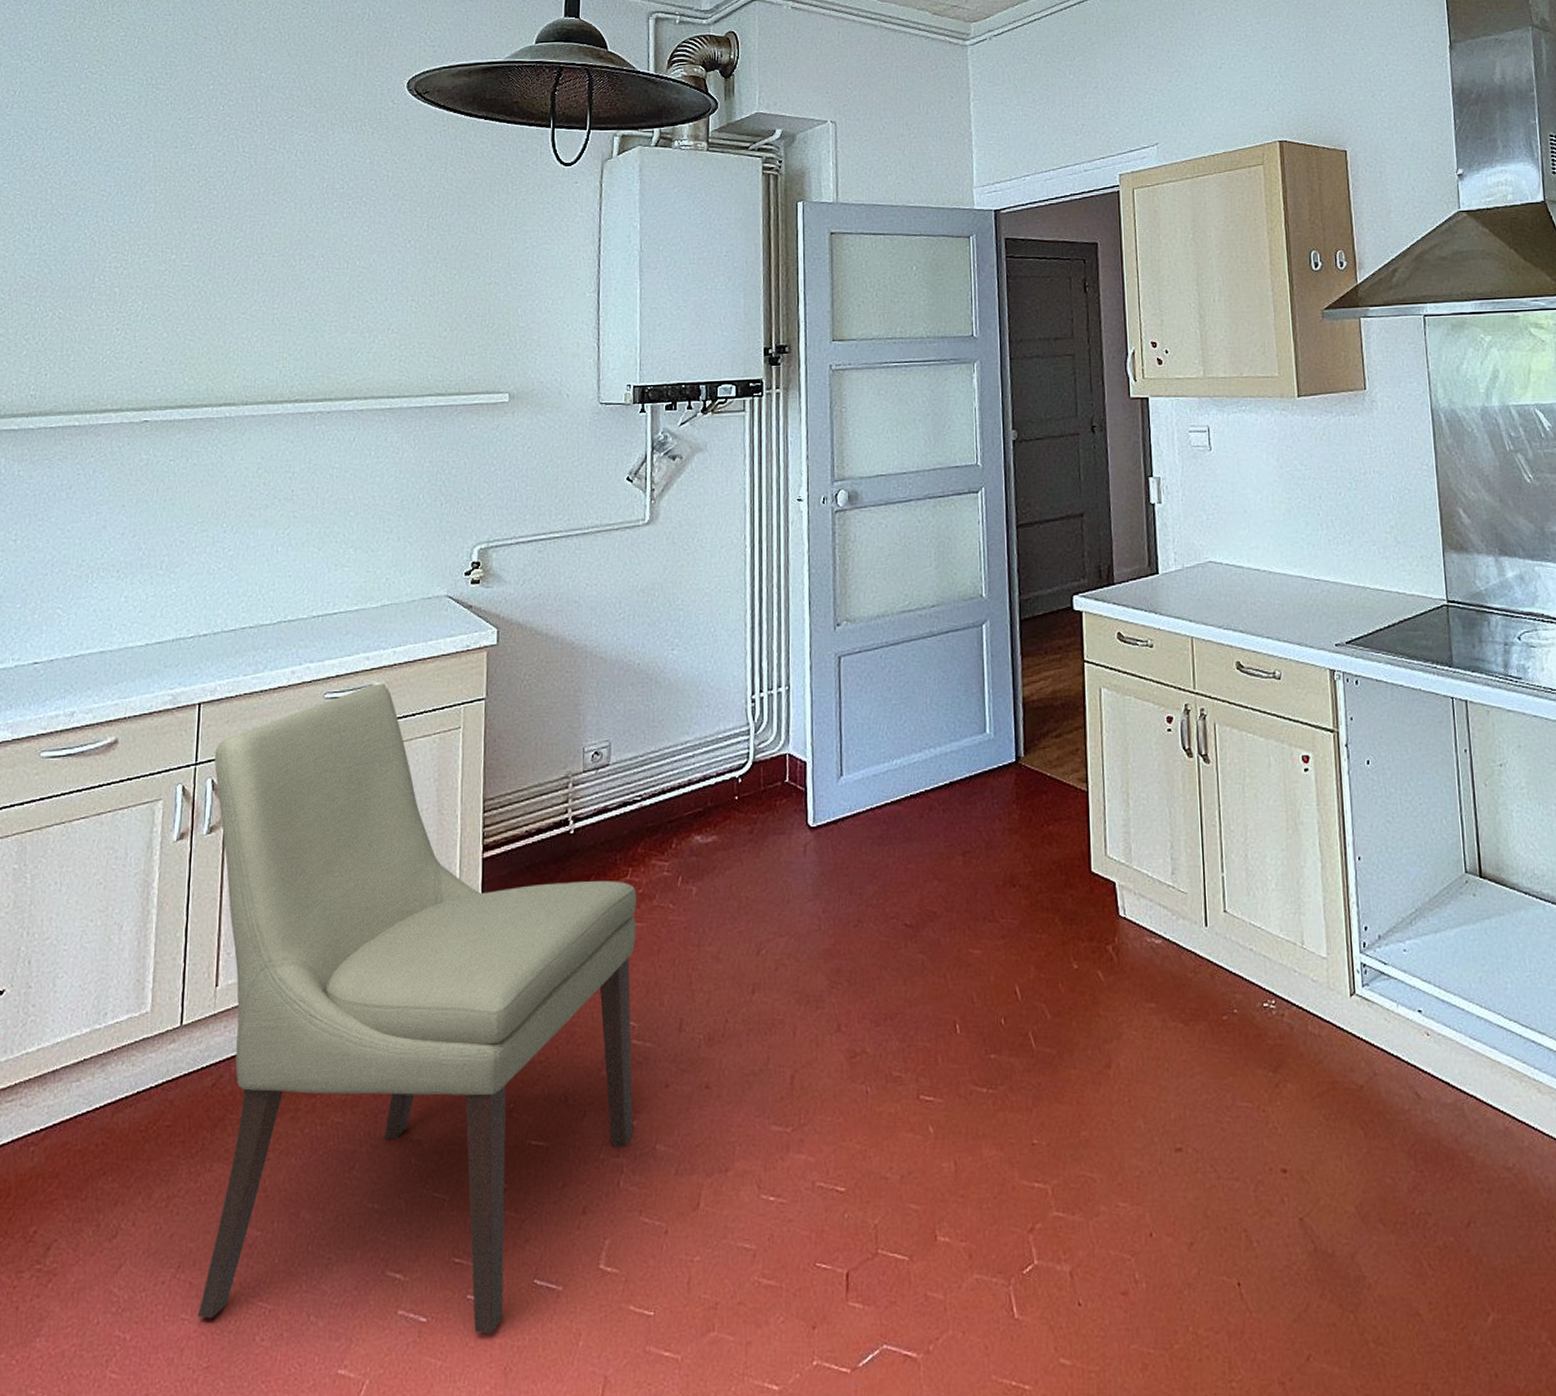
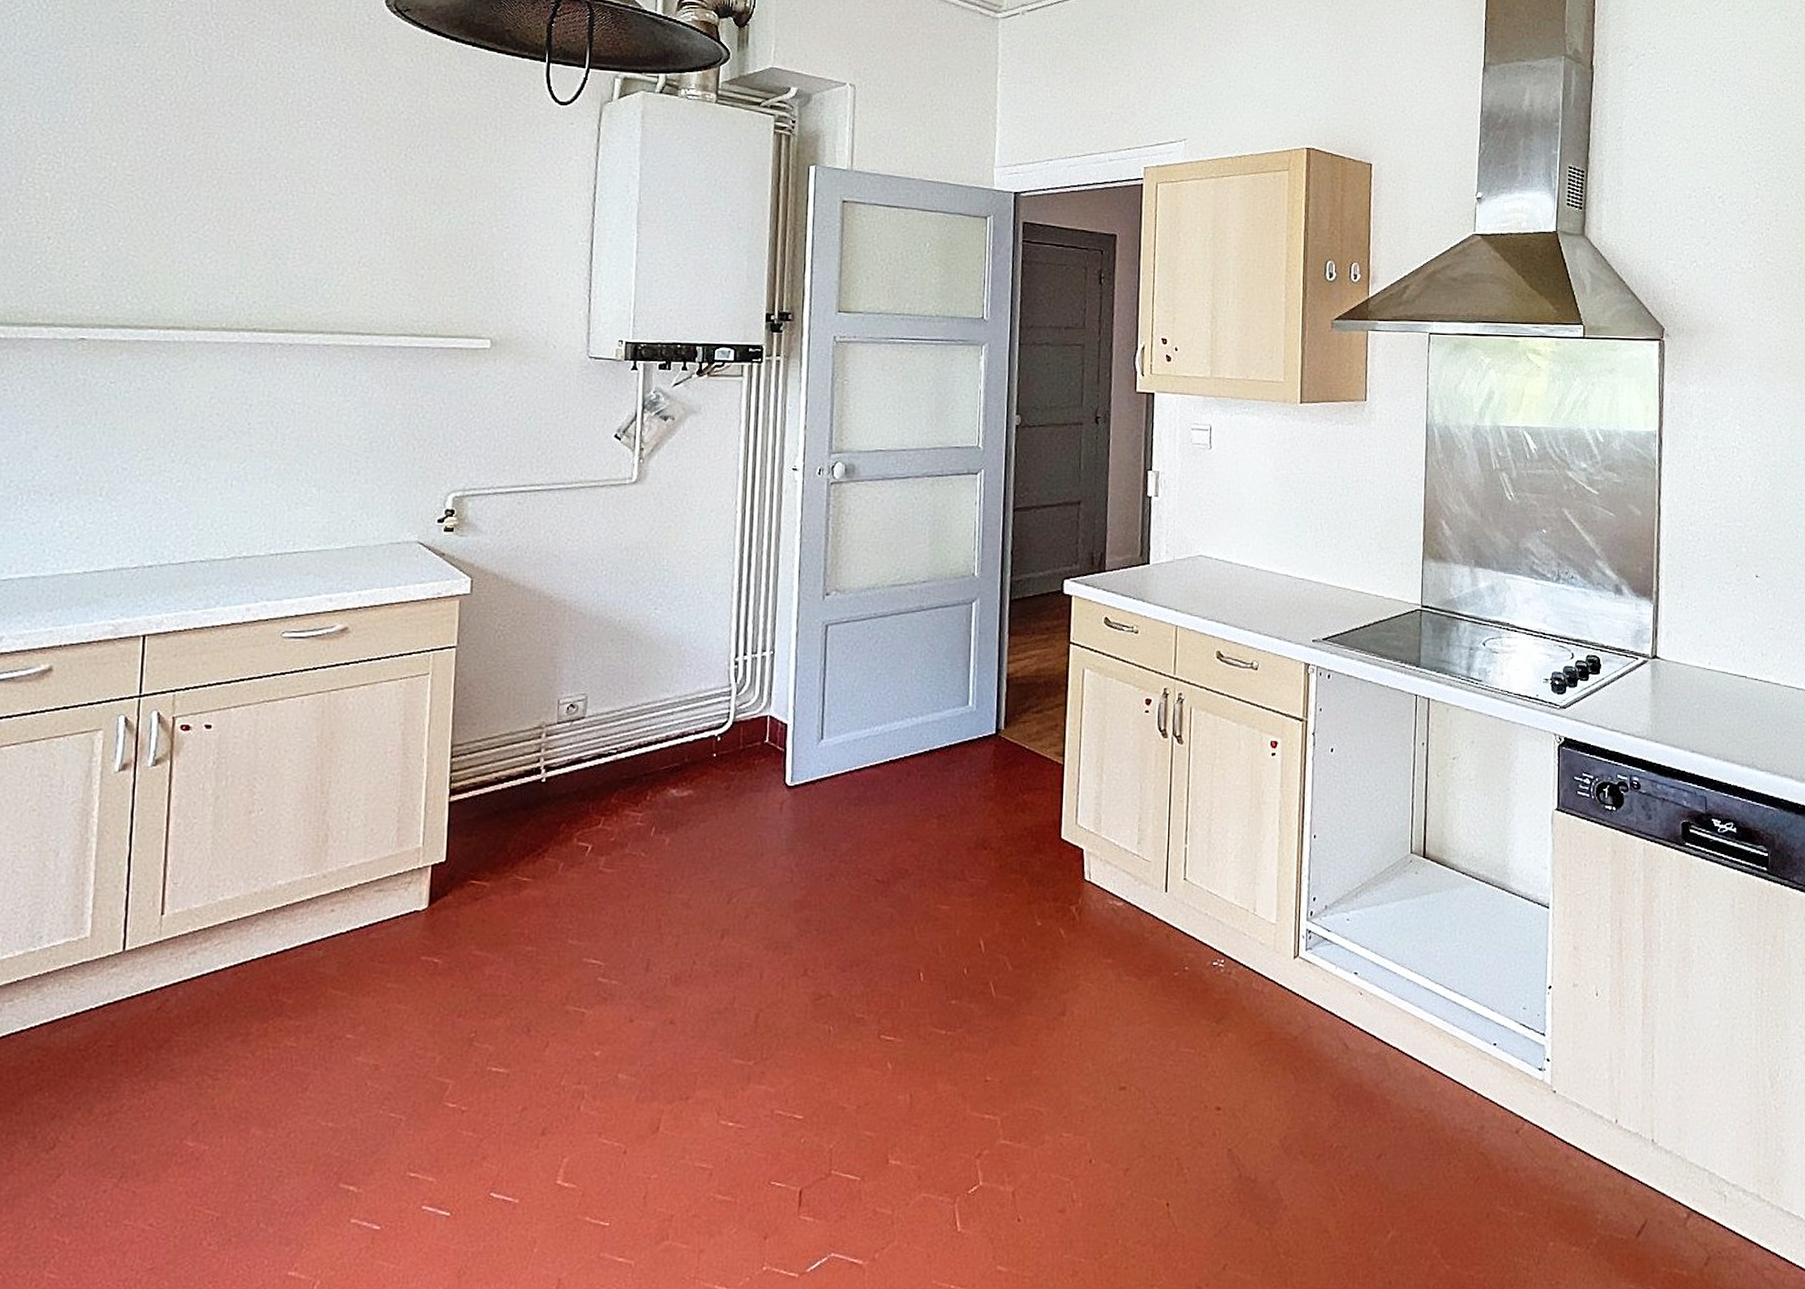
chair: present [198,684,636,1334] -> none [142,626,608,1241]

